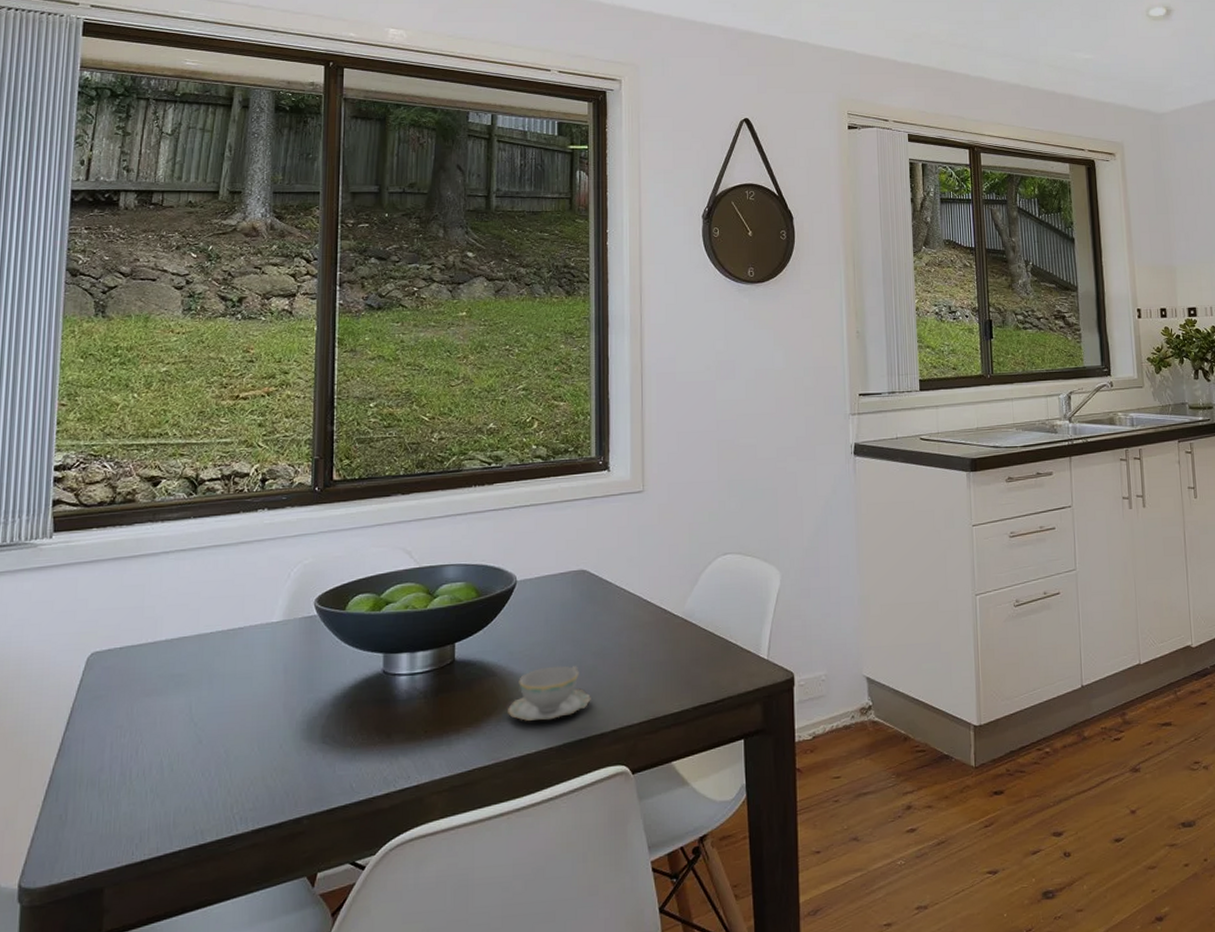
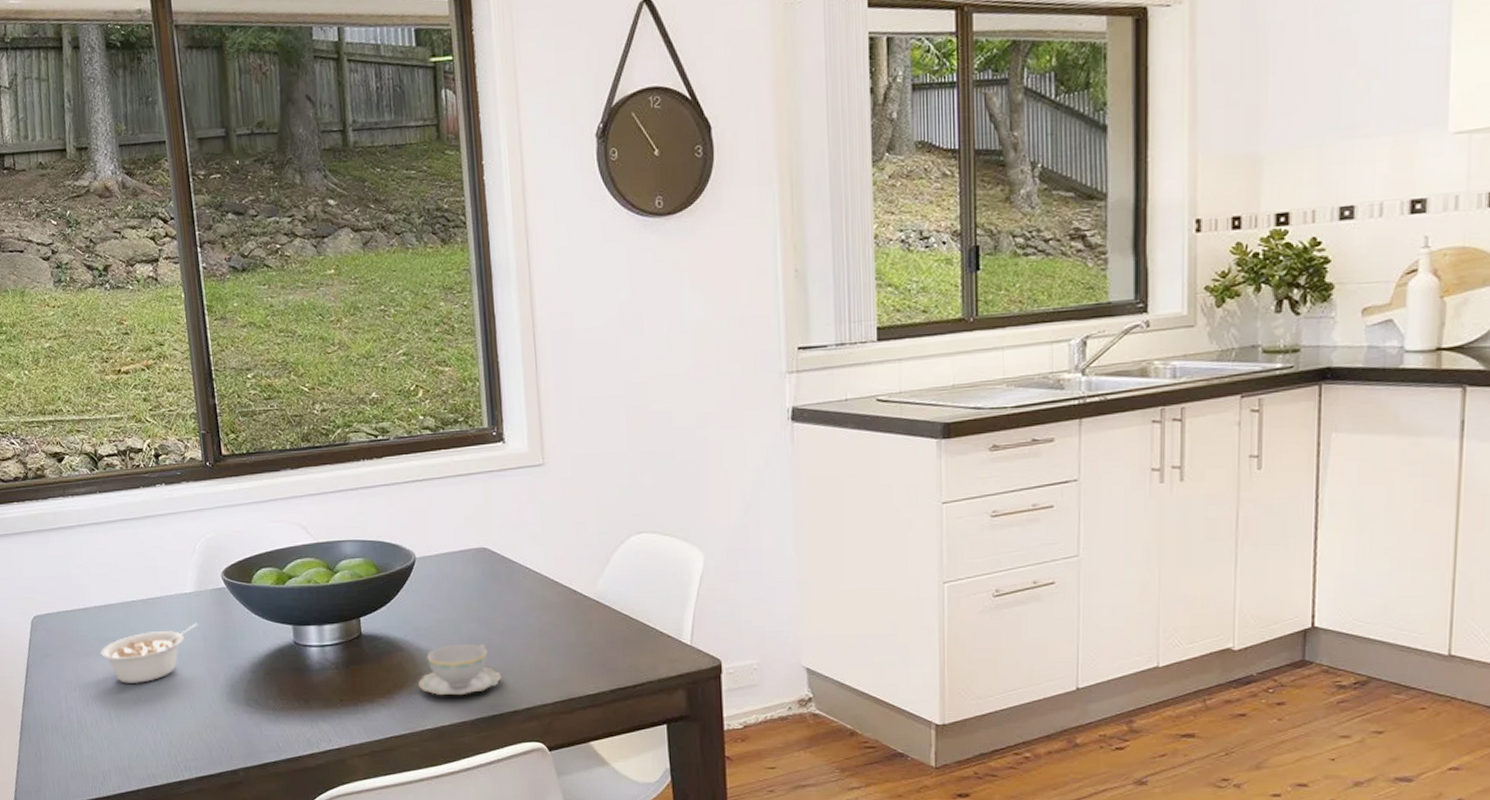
legume: none [163,654,281,725] -> present [100,623,198,683]

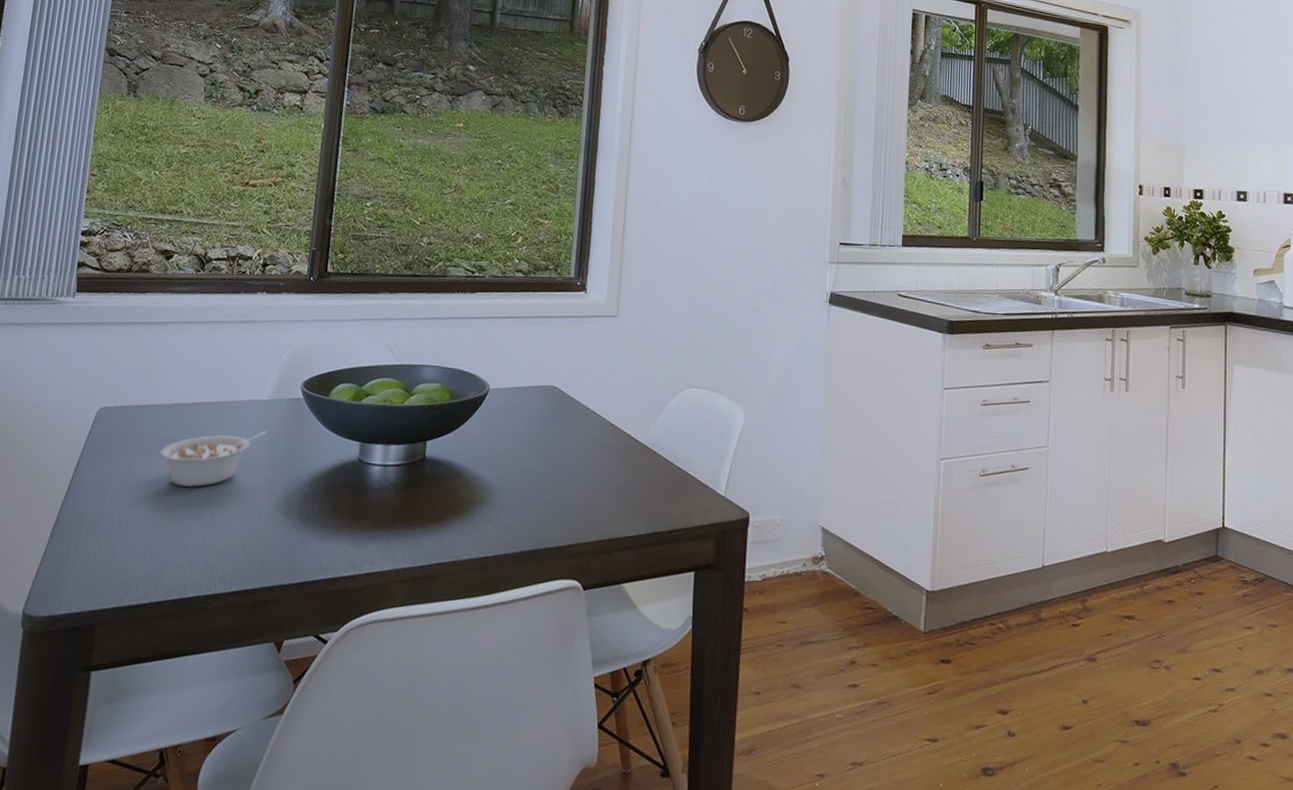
teacup: present [417,643,502,696] -> none [469,475,550,527]

